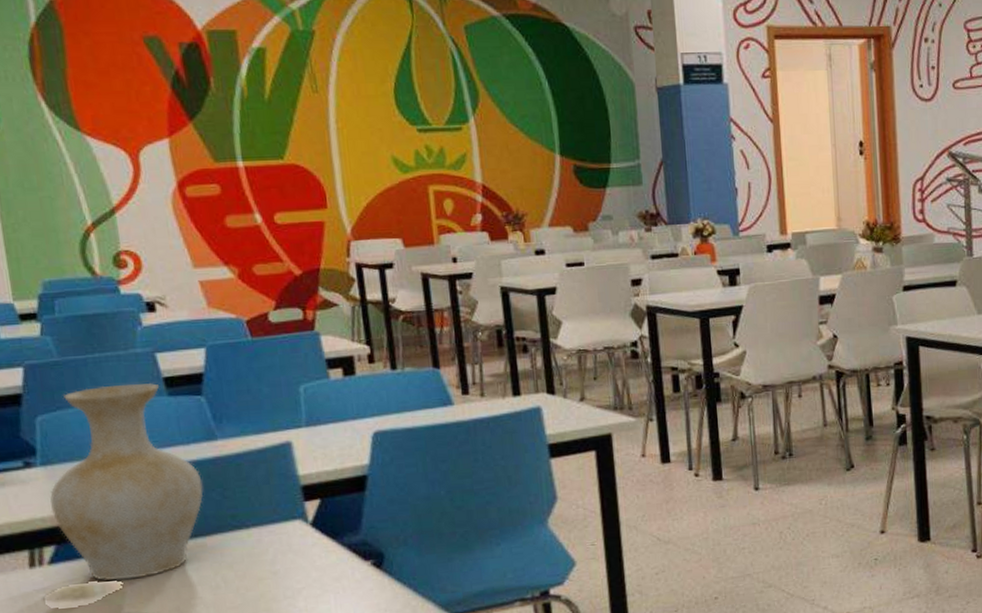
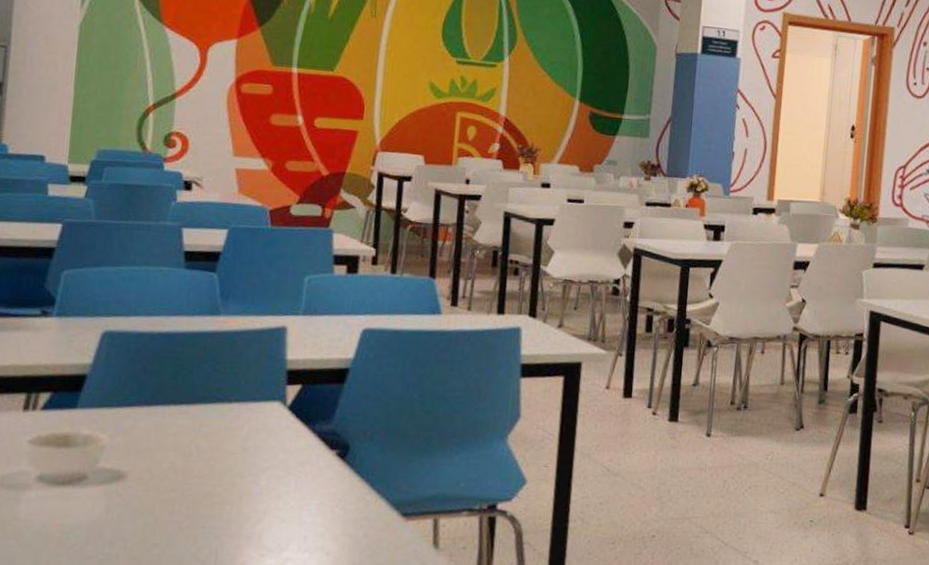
vase: present [50,383,203,581] -> none [55,251,198,436]

